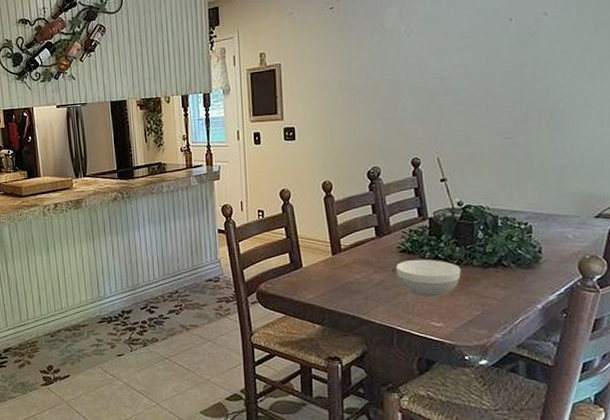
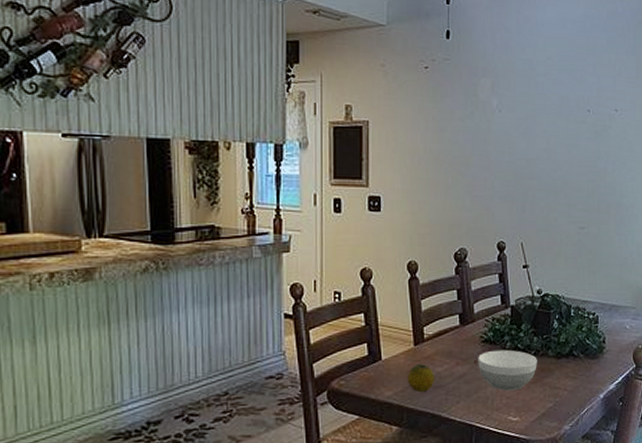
fruit: none [327,272,353,297] -> present [407,364,434,393]

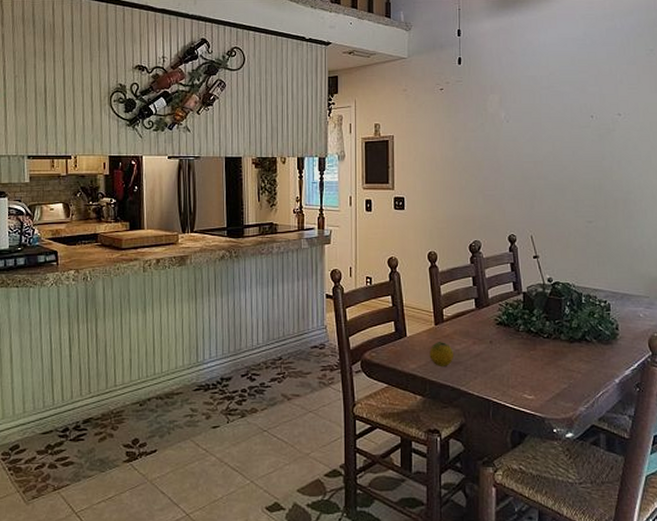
bowl: present [478,349,537,391] -> none [493,332,550,370]

